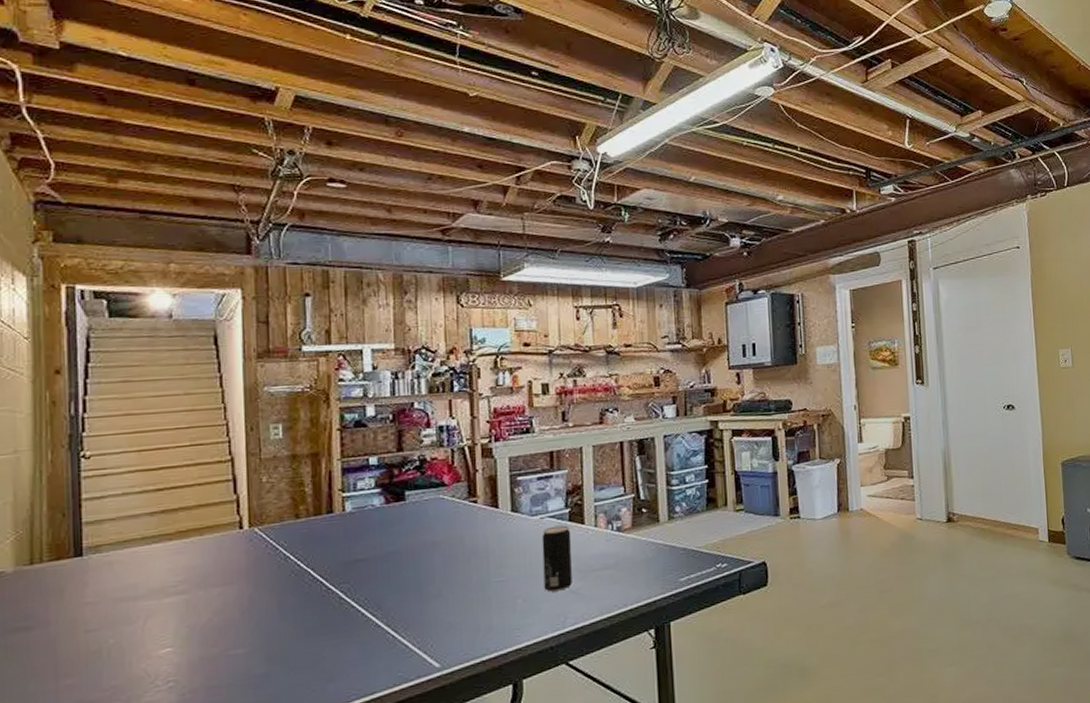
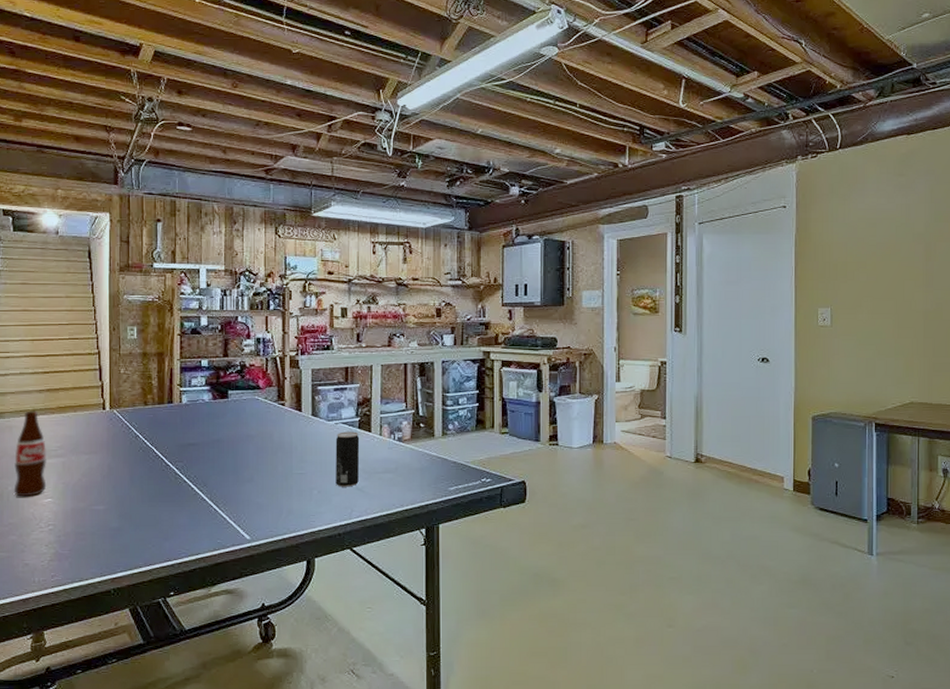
bottle: none [116,538,164,651] -> present [13,410,47,497]

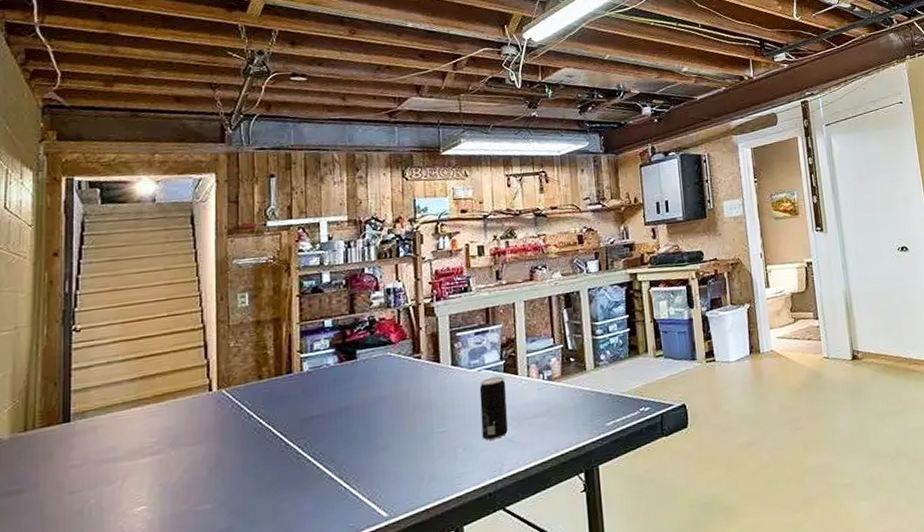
bottle: present [13,410,47,497] -> none [97,403,139,510]

